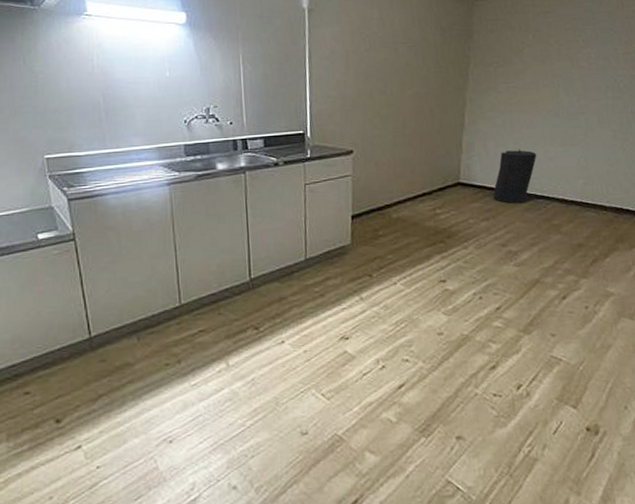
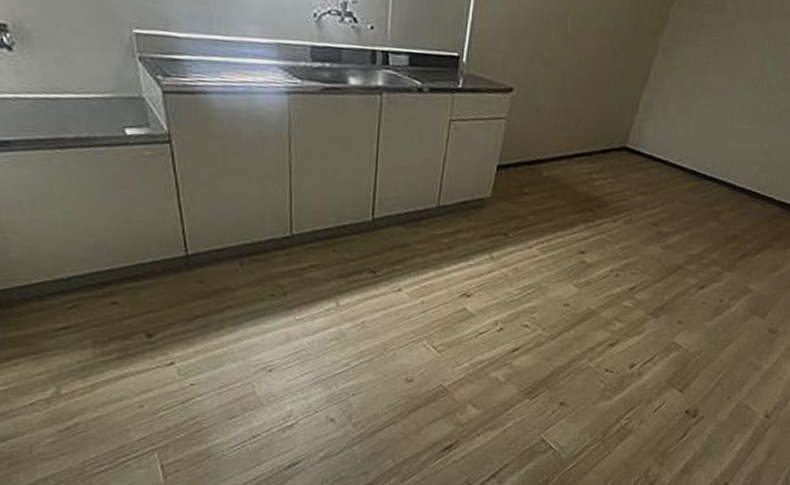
trash can: present [493,148,537,204] -> none [658,118,720,183]

